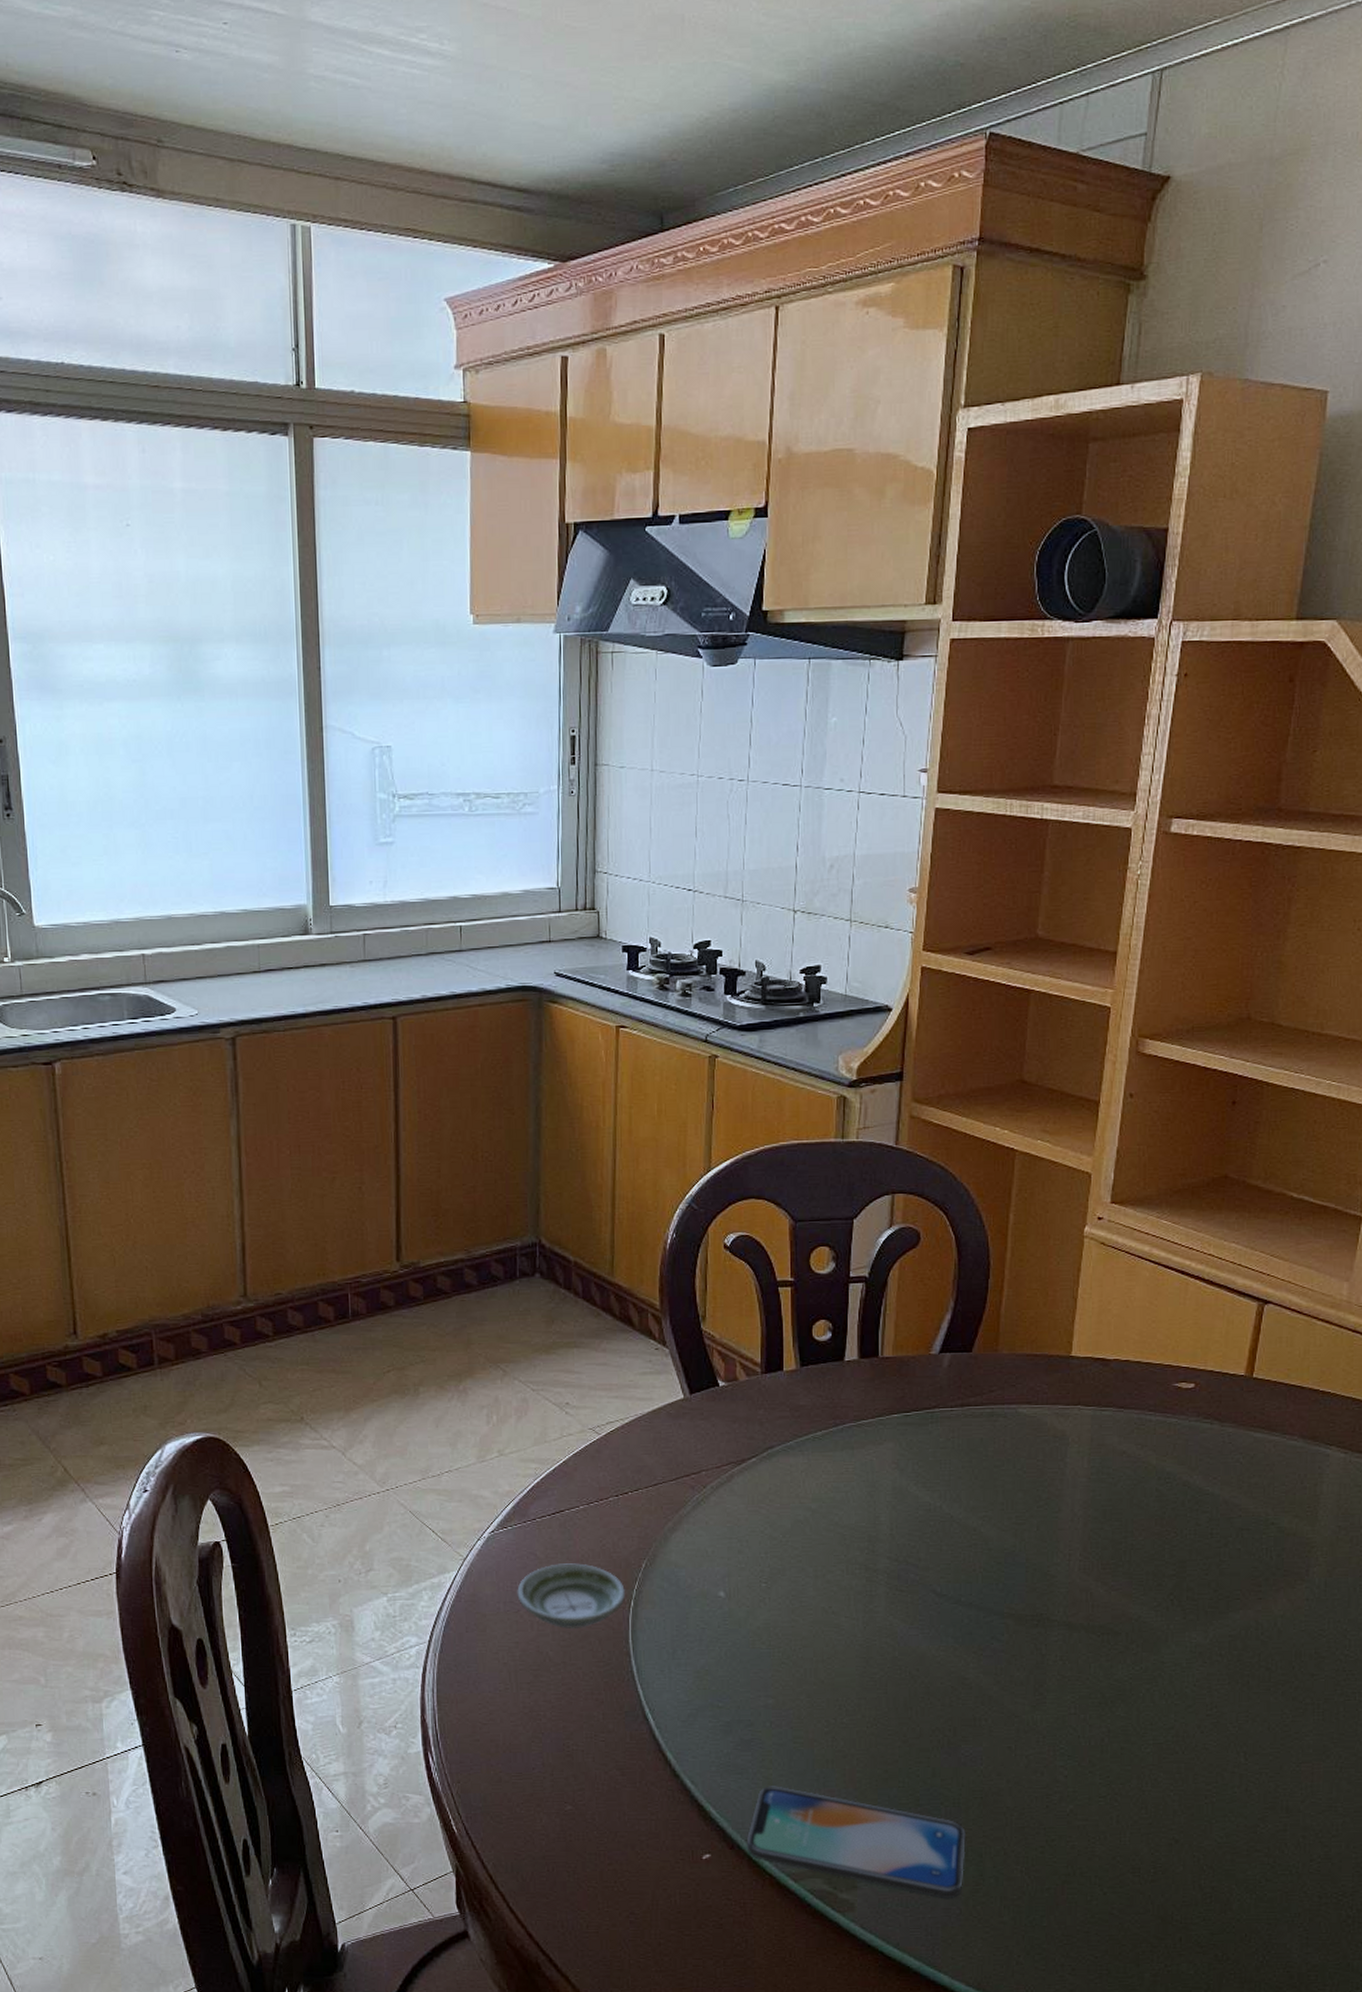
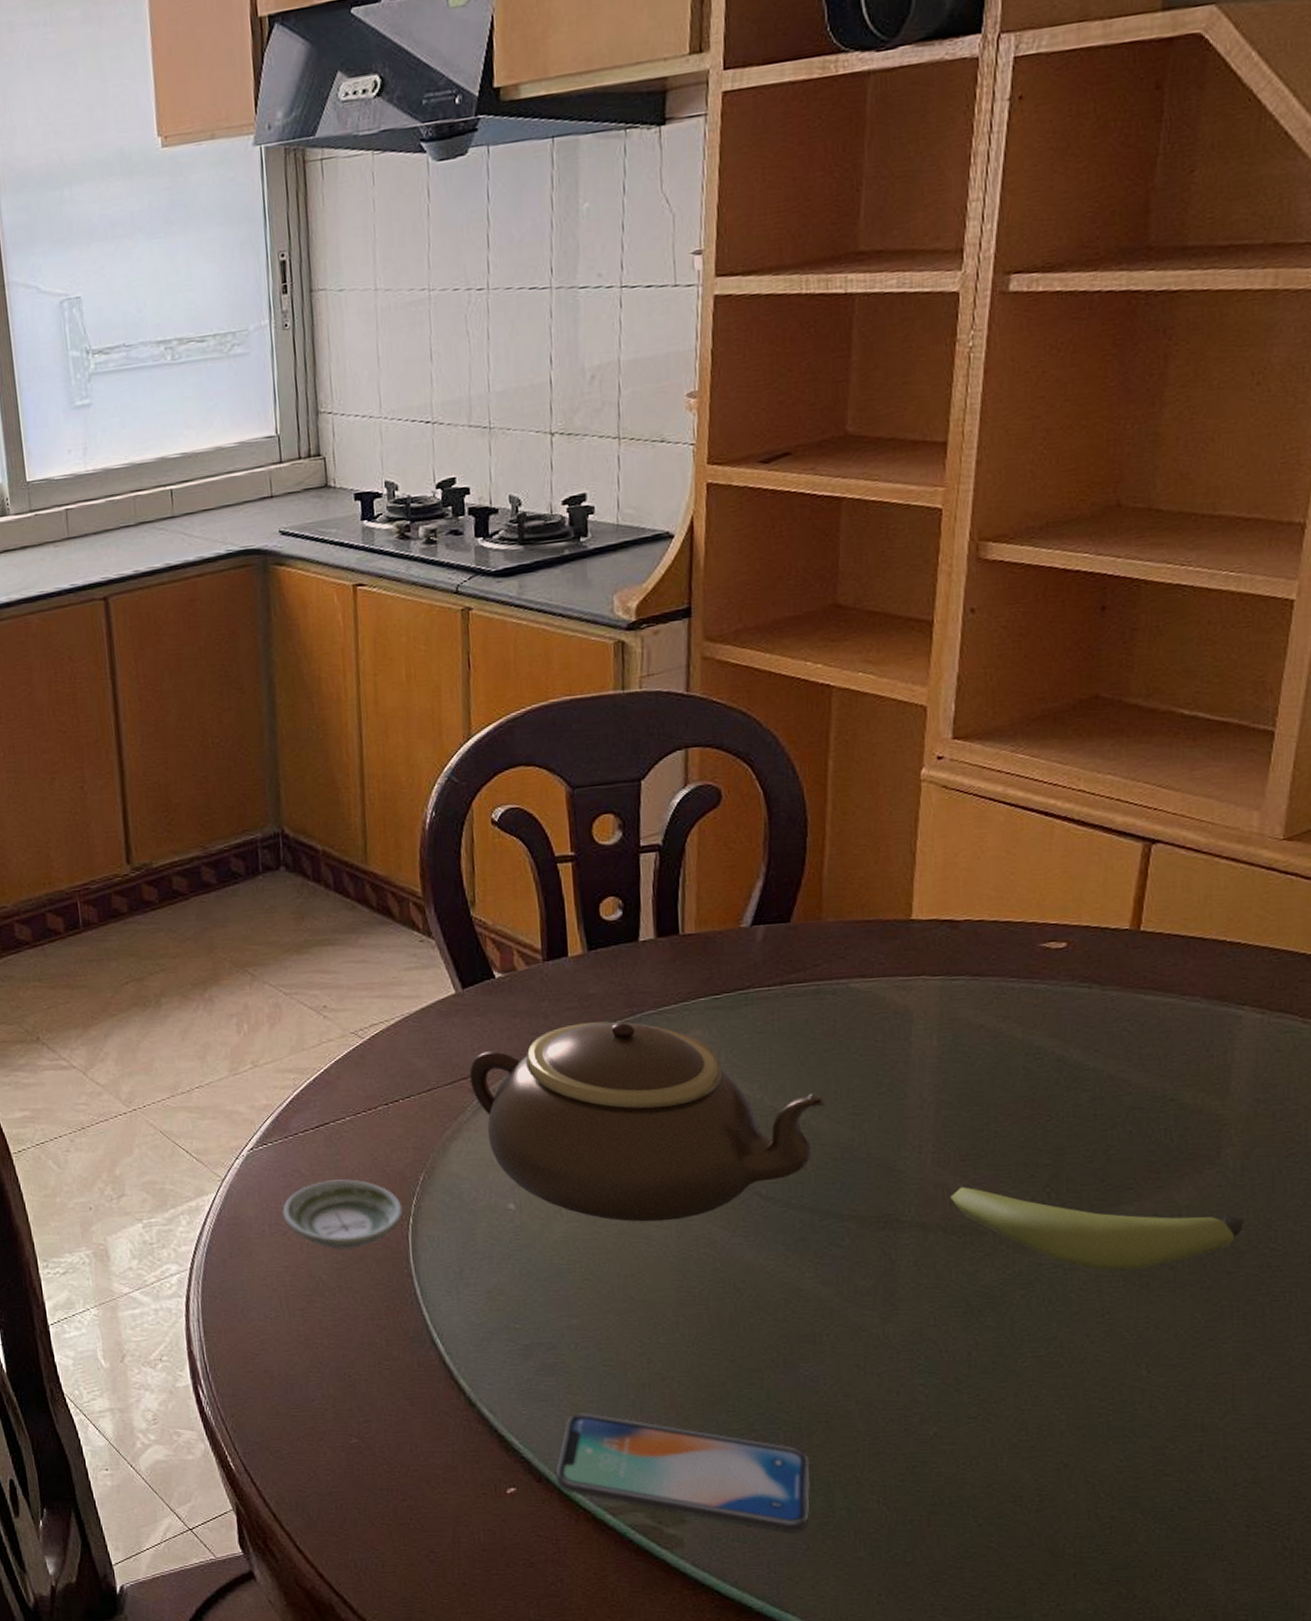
teapot: none [691,1431,994,1613] -> present [469,1021,826,1222]
banana: none [1092,1592,1326,1671] -> present [950,1187,1244,1271]

